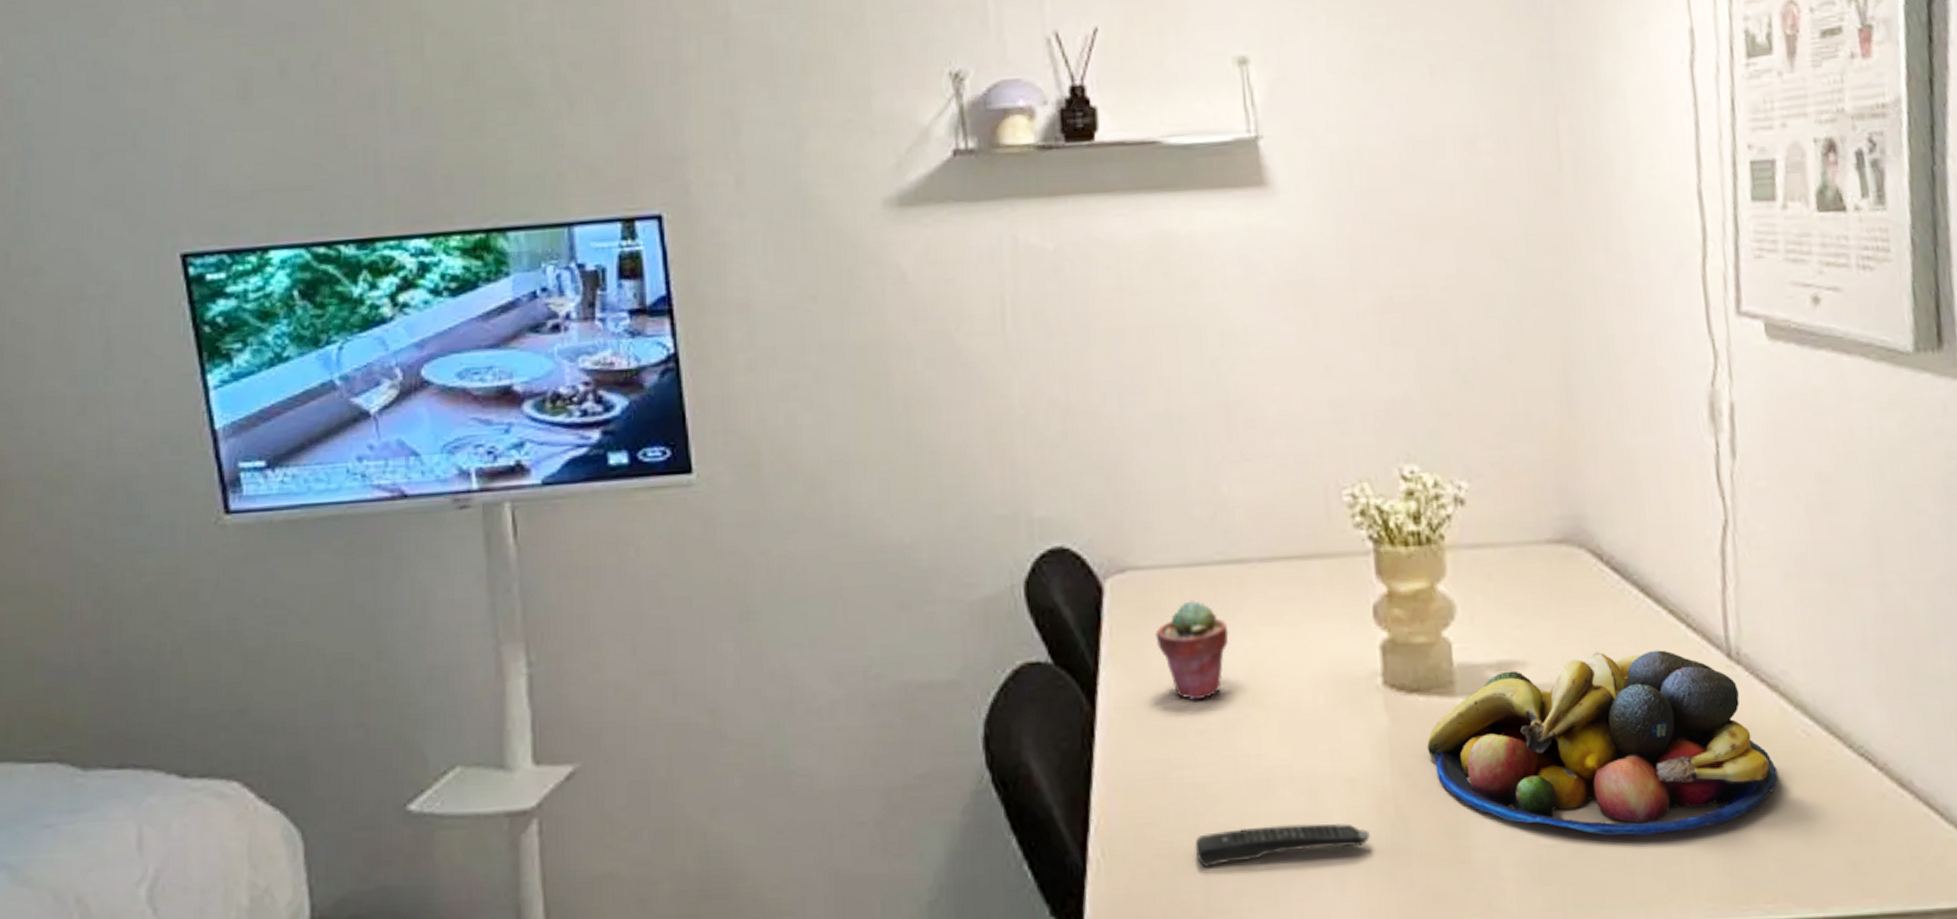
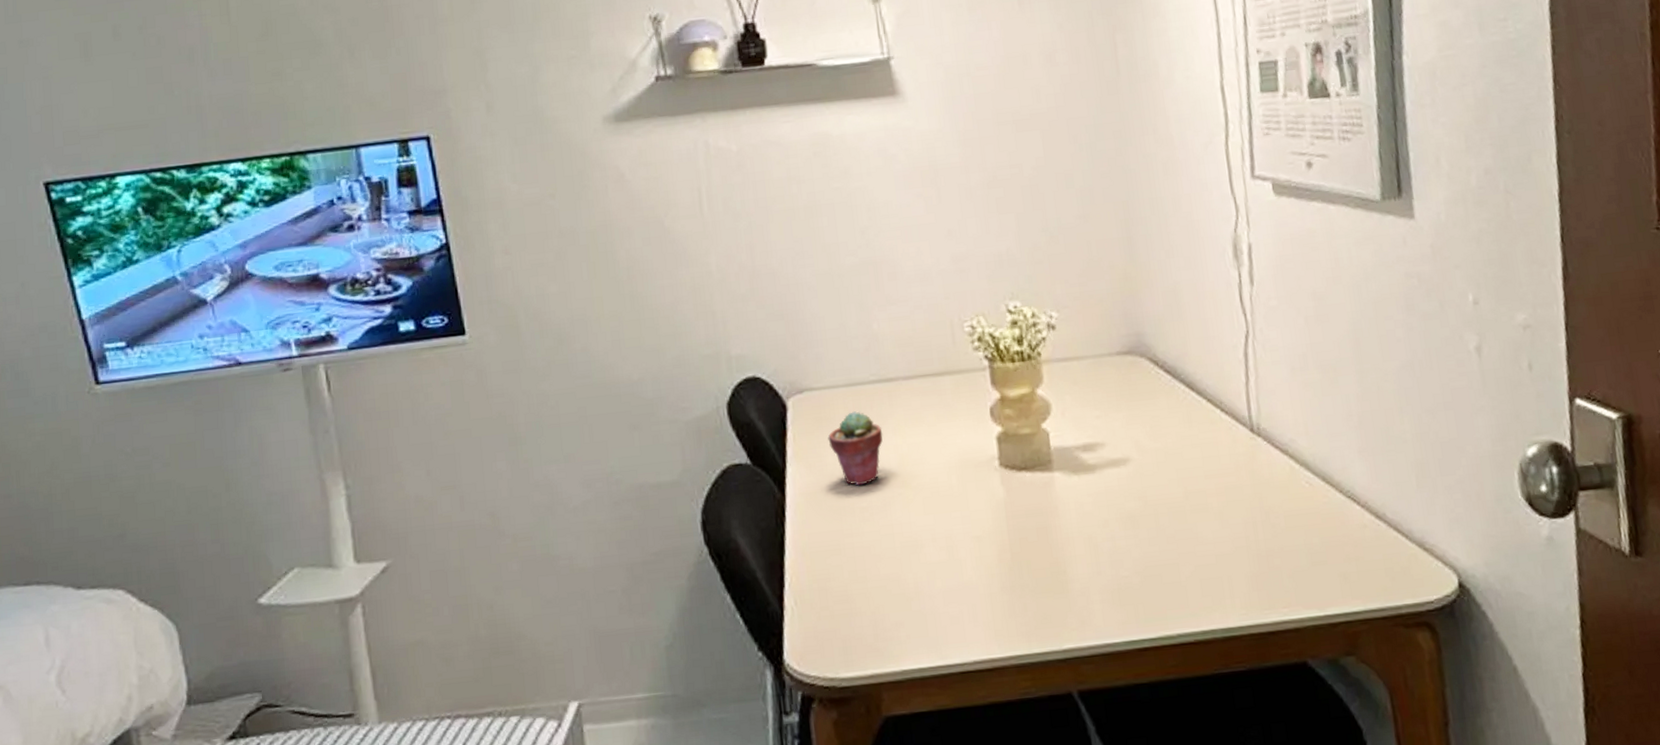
remote control: present [1195,822,1371,867] -> none [864,569,995,608]
fruit bowl: present [1427,650,1778,835] -> none [1033,429,1289,566]

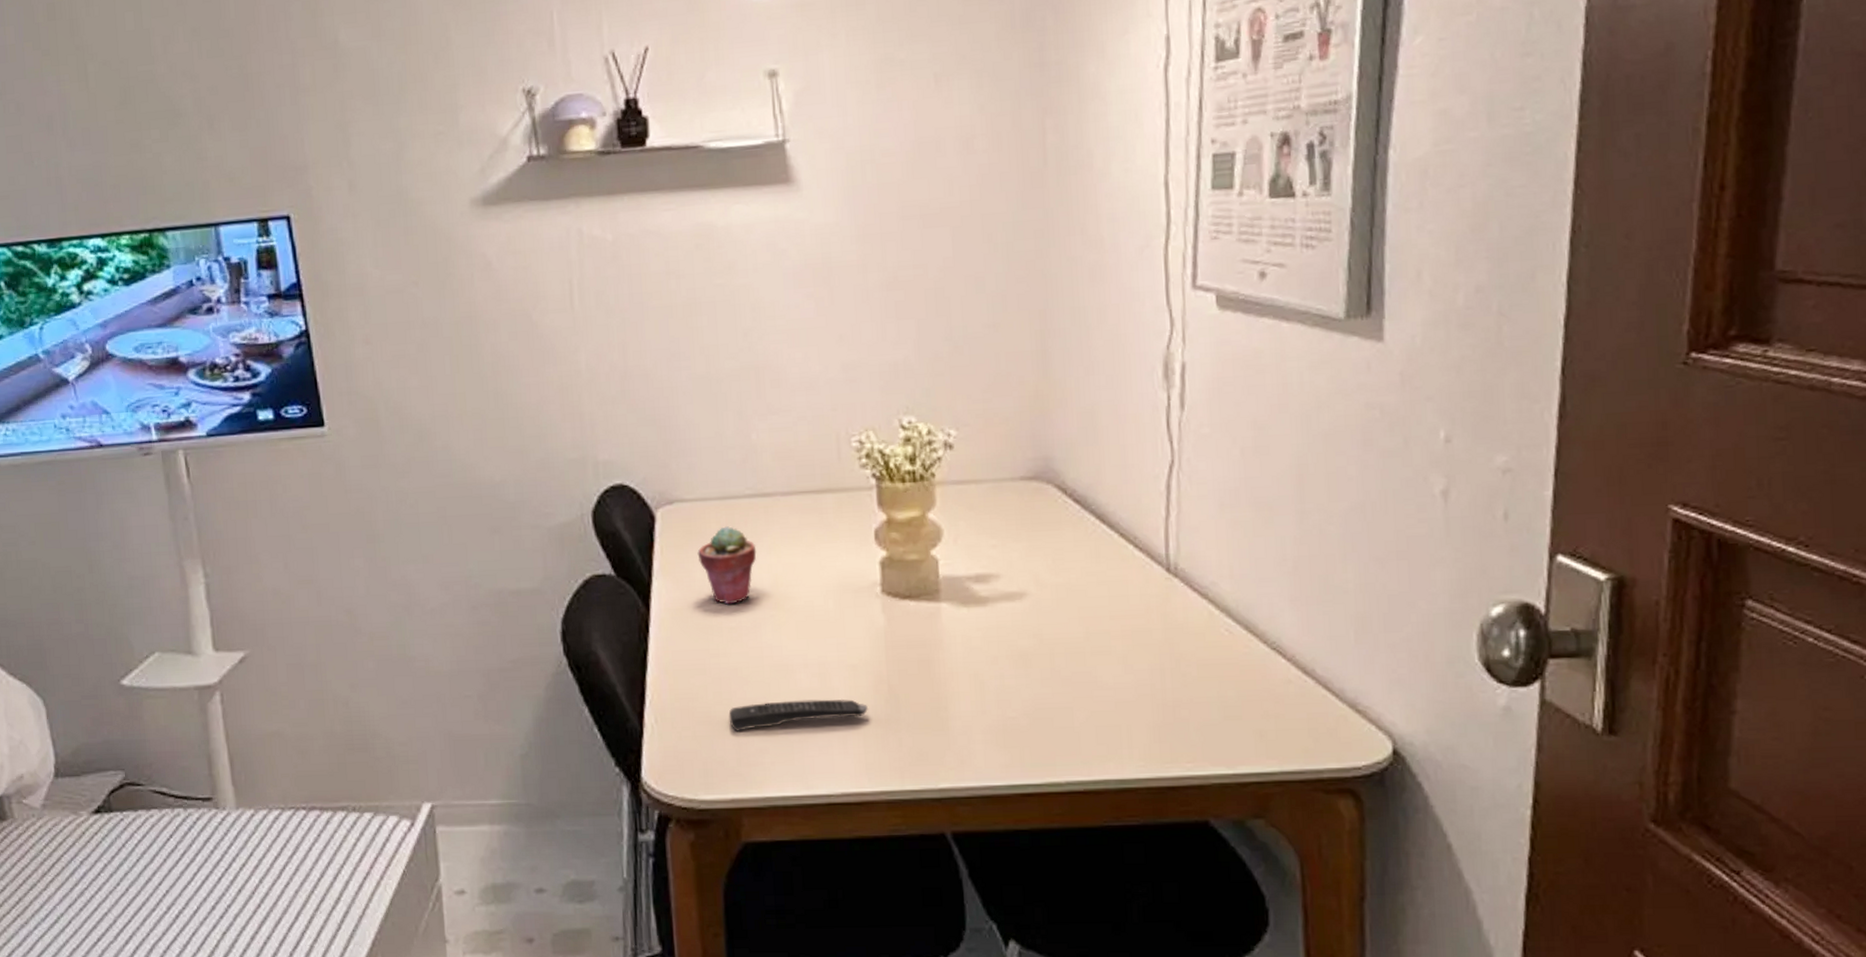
remote control: none [864,569,995,608] -> present [728,698,869,732]

